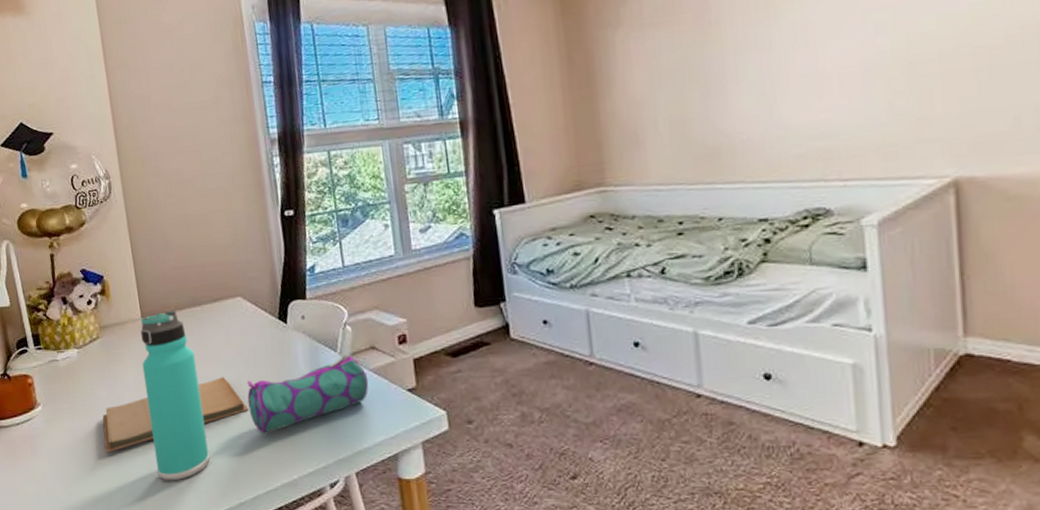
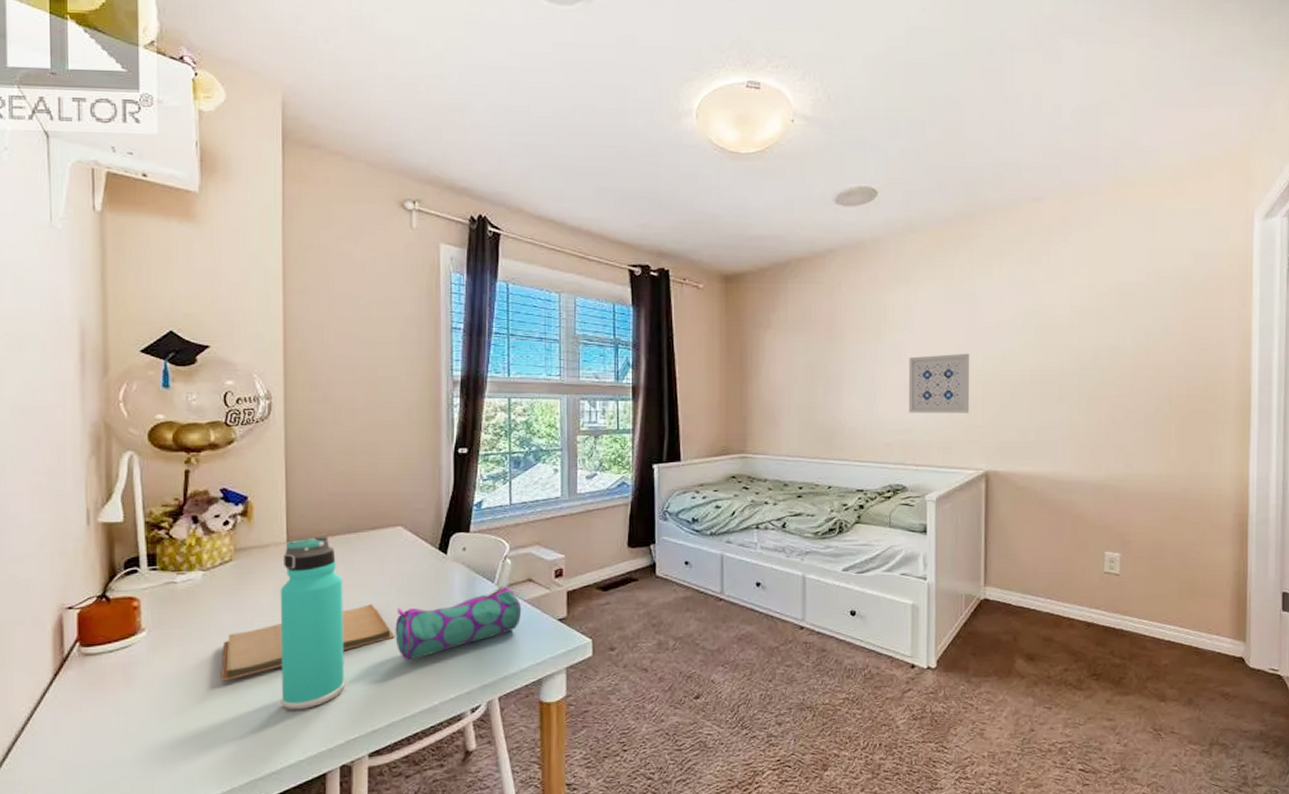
wall art: none [820,16,922,111] -> present [908,353,970,413]

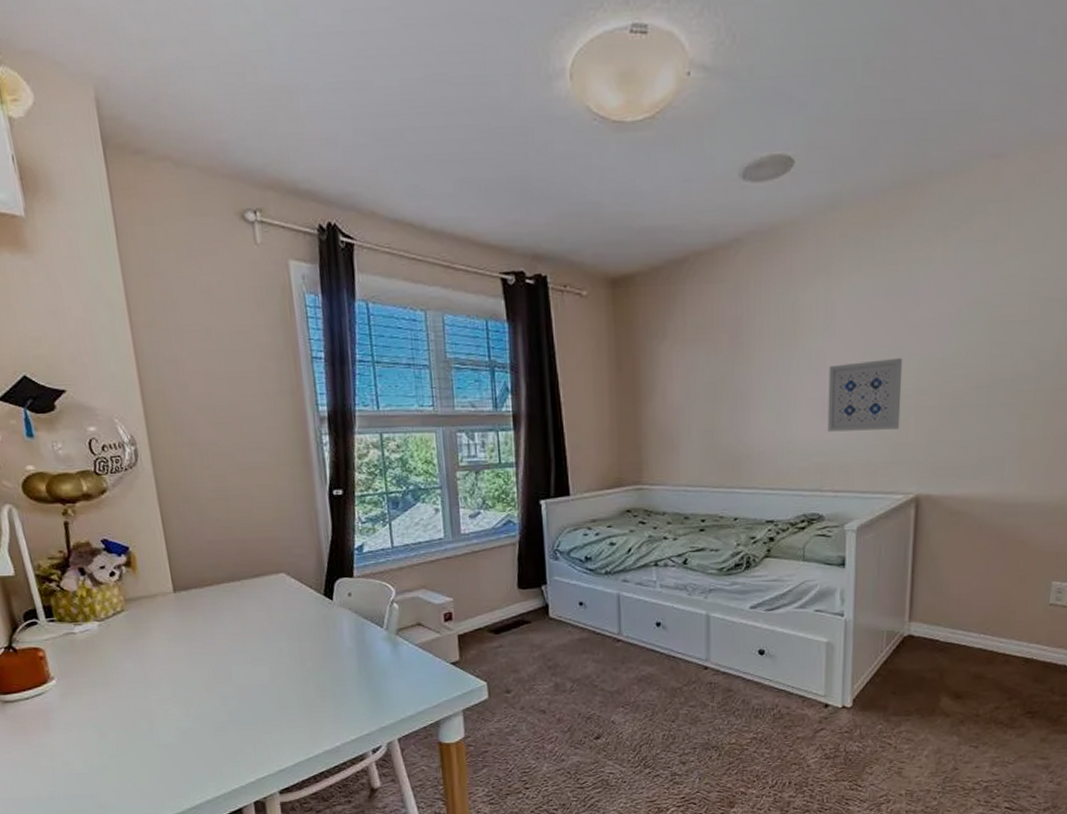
book: present [221,604,395,682] -> none [128,651,291,726]
thermos bottle: present [280,535,344,710] -> none [172,584,249,752]
pencil case: present [395,586,522,660] -> none [289,630,414,705]

